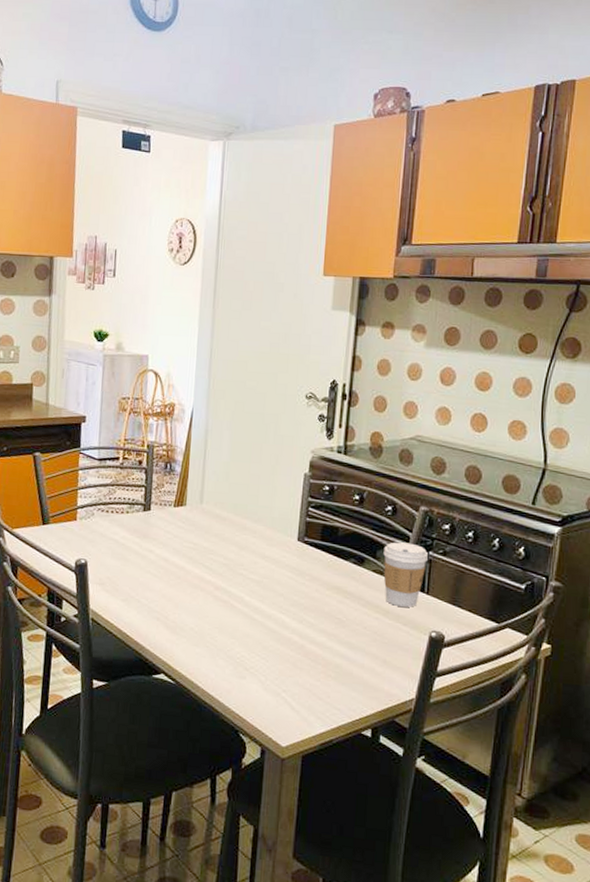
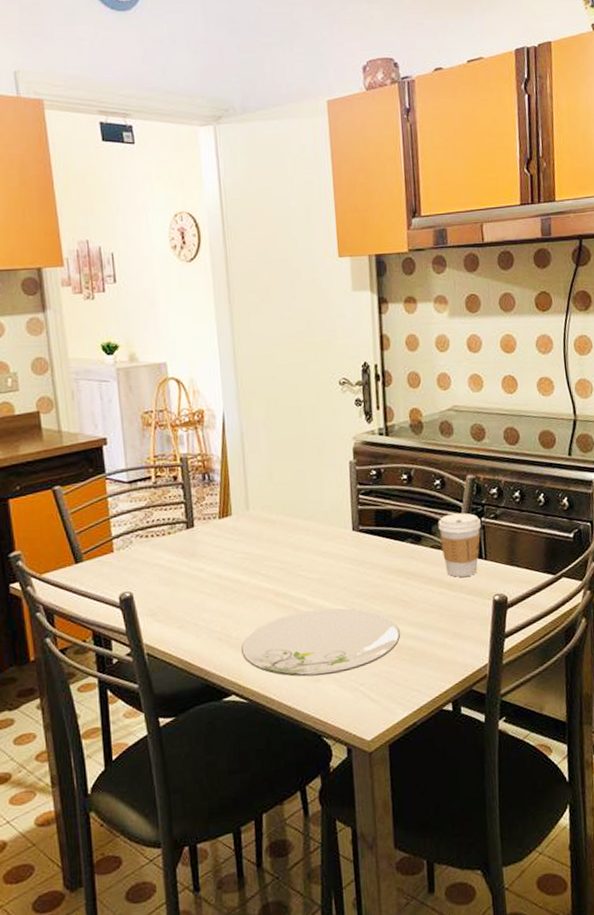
plate: none [176,608,330,675] -> present [241,607,401,677]

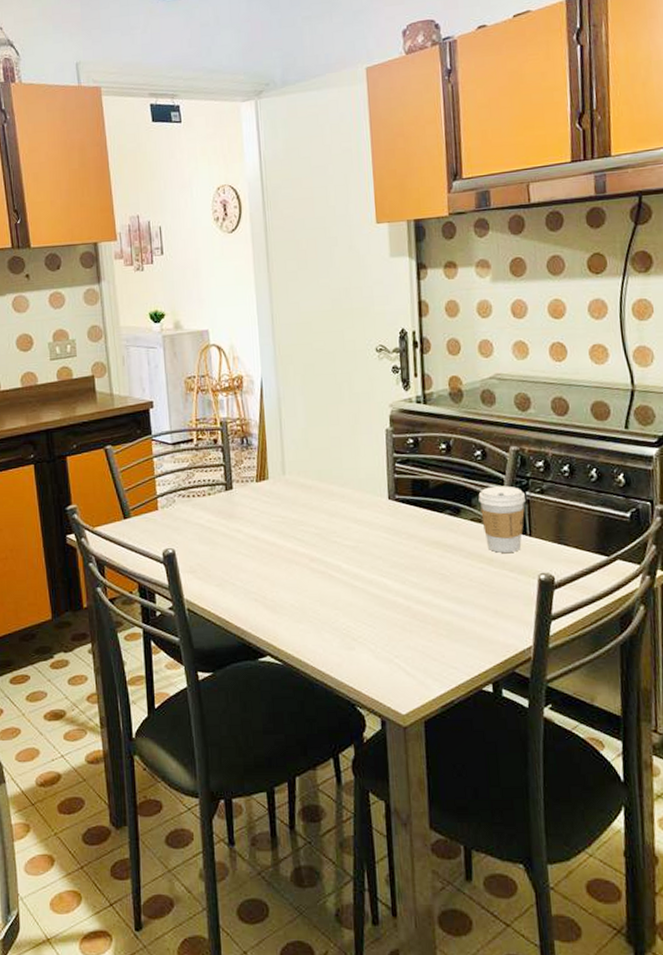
plate: present [241,607,401,677] -> none [277,576,438,644]

